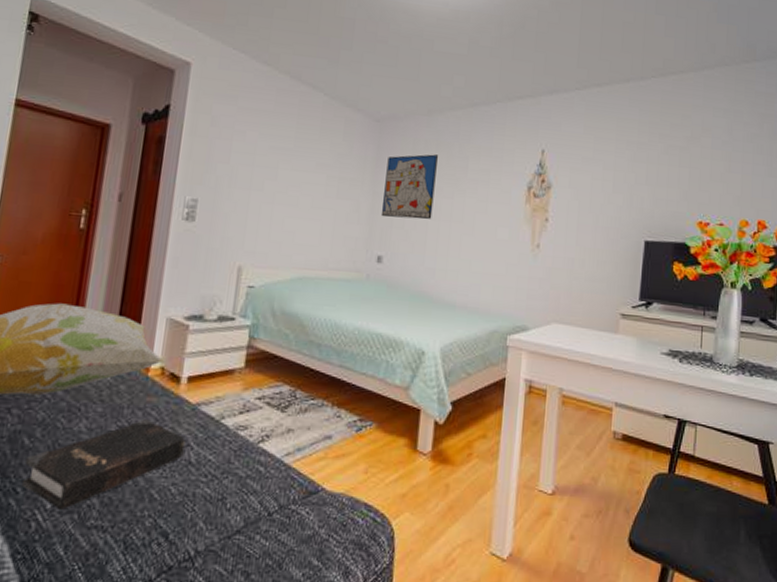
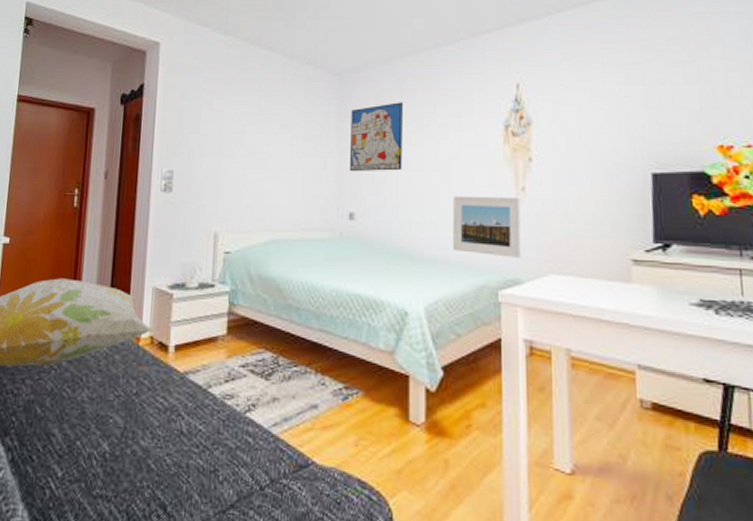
hardback book: present [21,419,186,511] -> none [36,388,177,479]
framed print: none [471,247,535,307] -> present [453,195,522,258]

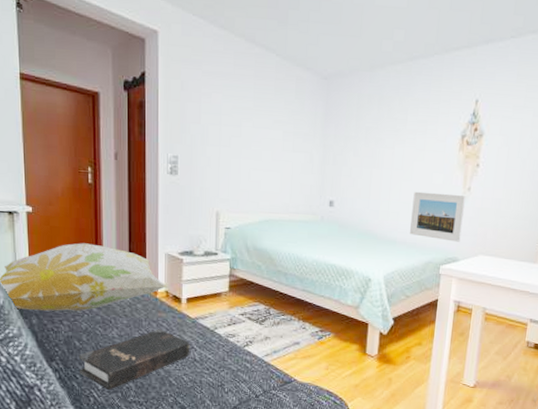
hardback book: none [36,388,177,479] -> present [78,329,190,391]
wall art: present [349,102,403,172] -> none [331,108,380,168]

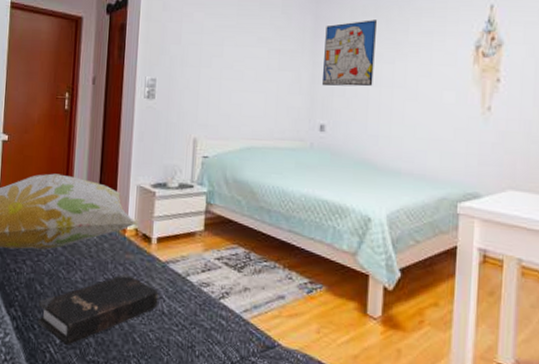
wall art: none [331,108,380,168] -> present [321,20,377,87]
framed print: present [410,191,467,242] -> none [417,112,486,174]

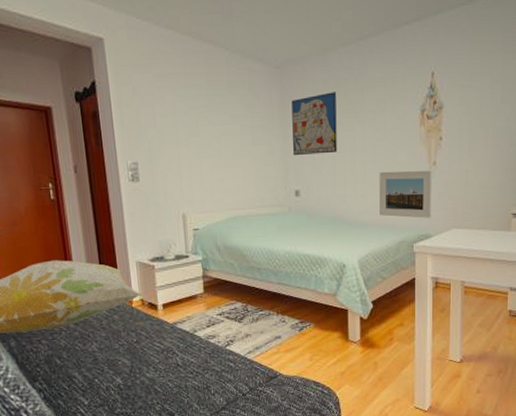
hardback book: present [37,273,159,346] -> none [61,338,172,405]
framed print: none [417,112,486,174] -> present [379,170,433,218]

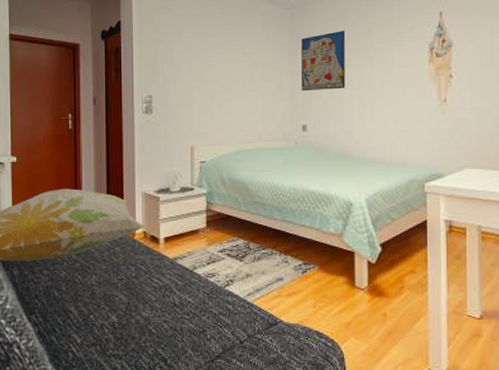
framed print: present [379,170,433,218] -> none [388,107,444,157]

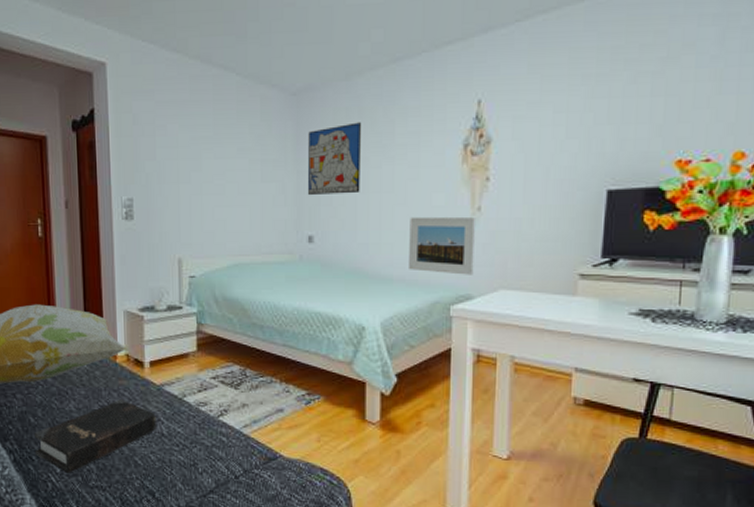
hardback book: none [57,273,169,344] -> present [34,399,156,474]
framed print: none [388,107,444,157] -> present [409,216,477,275]

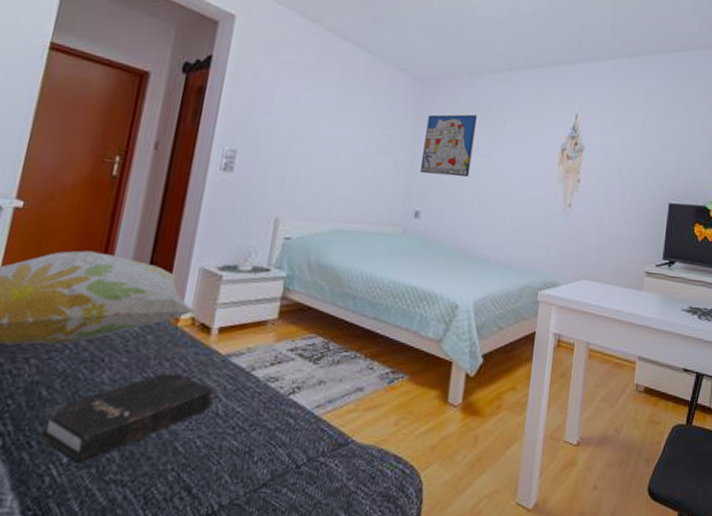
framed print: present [409,216,477,275] -> none [505,205,567,264]

